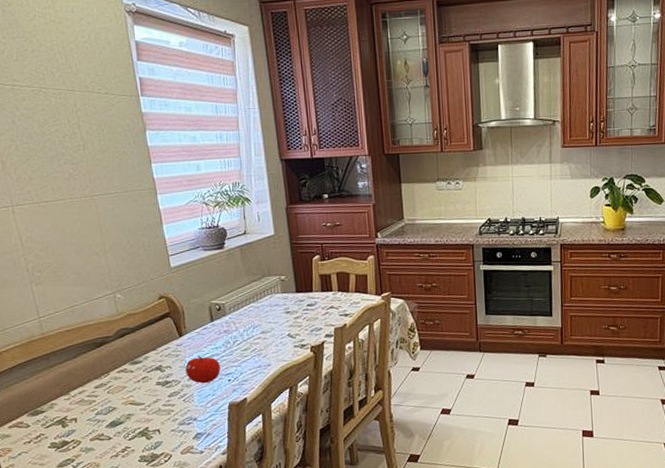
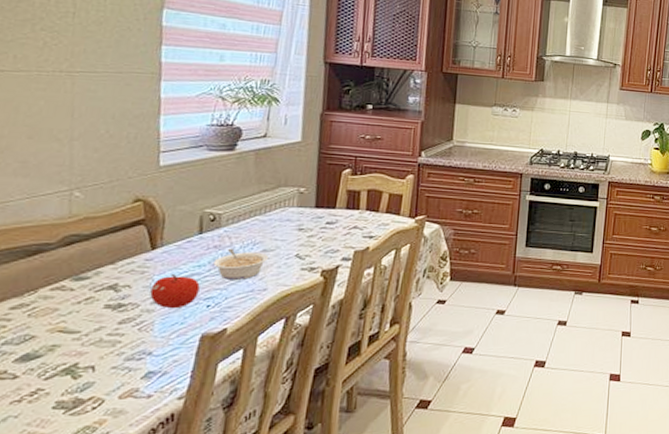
legume: none [226,332,267,358] -> present [213,248,268,280]

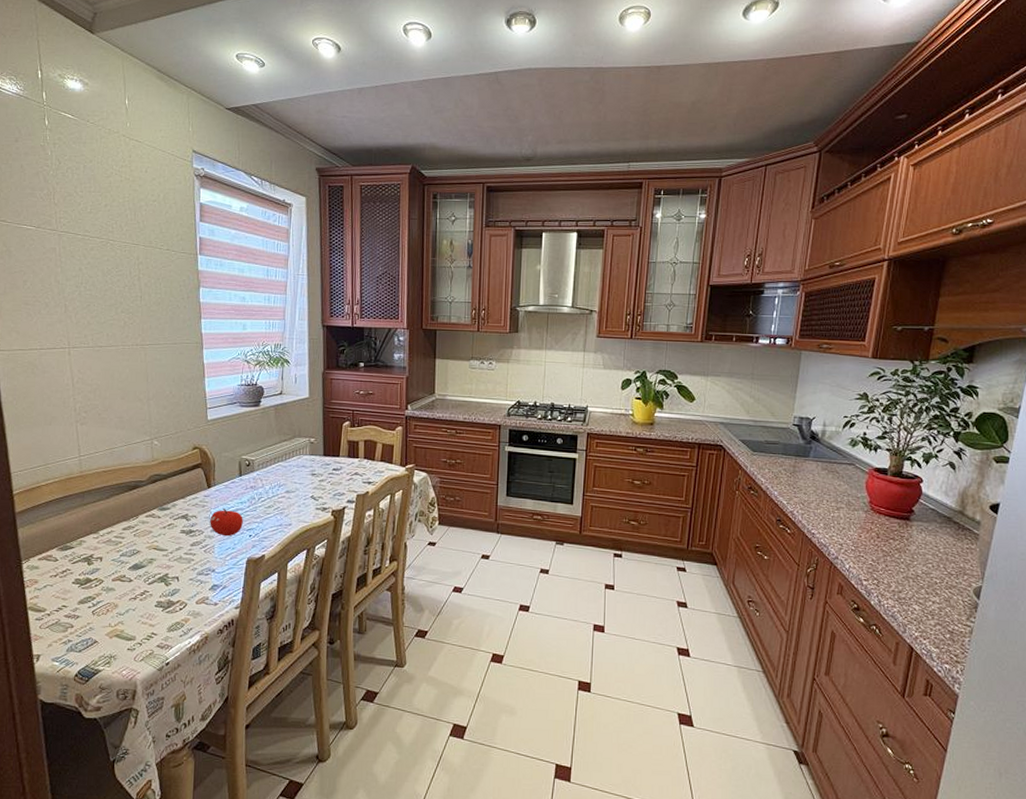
legume: present [213,248,268,280] -> none [251,488,290,516]

